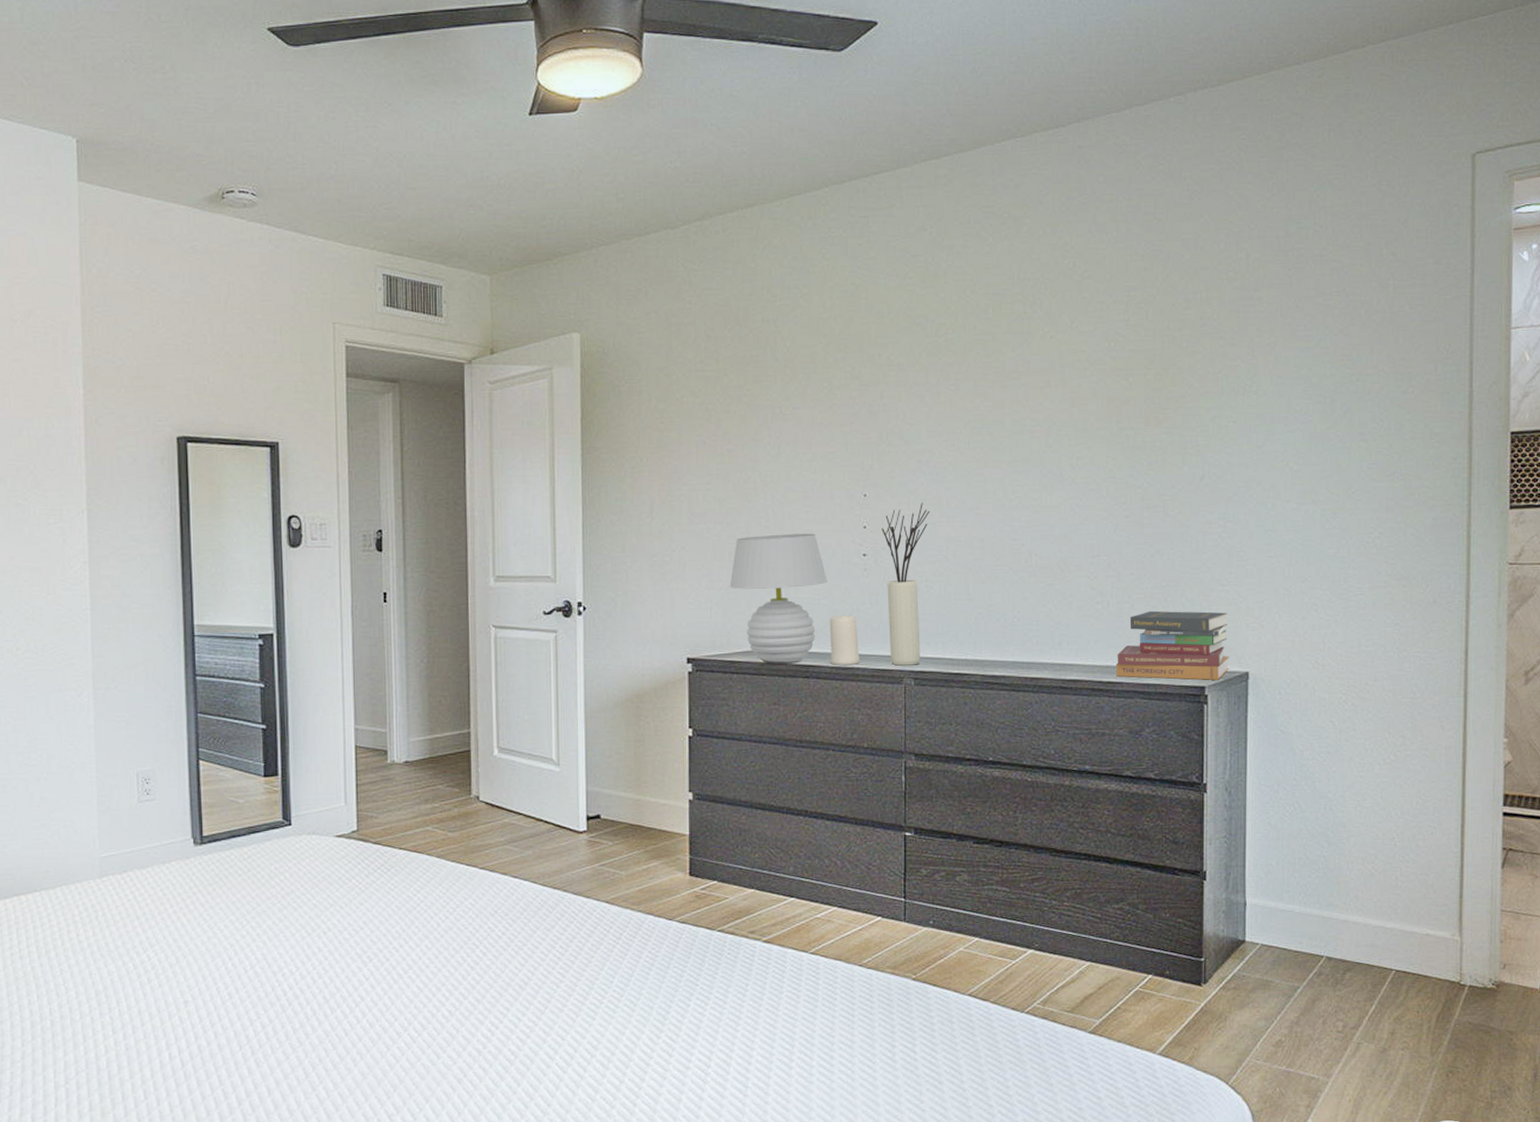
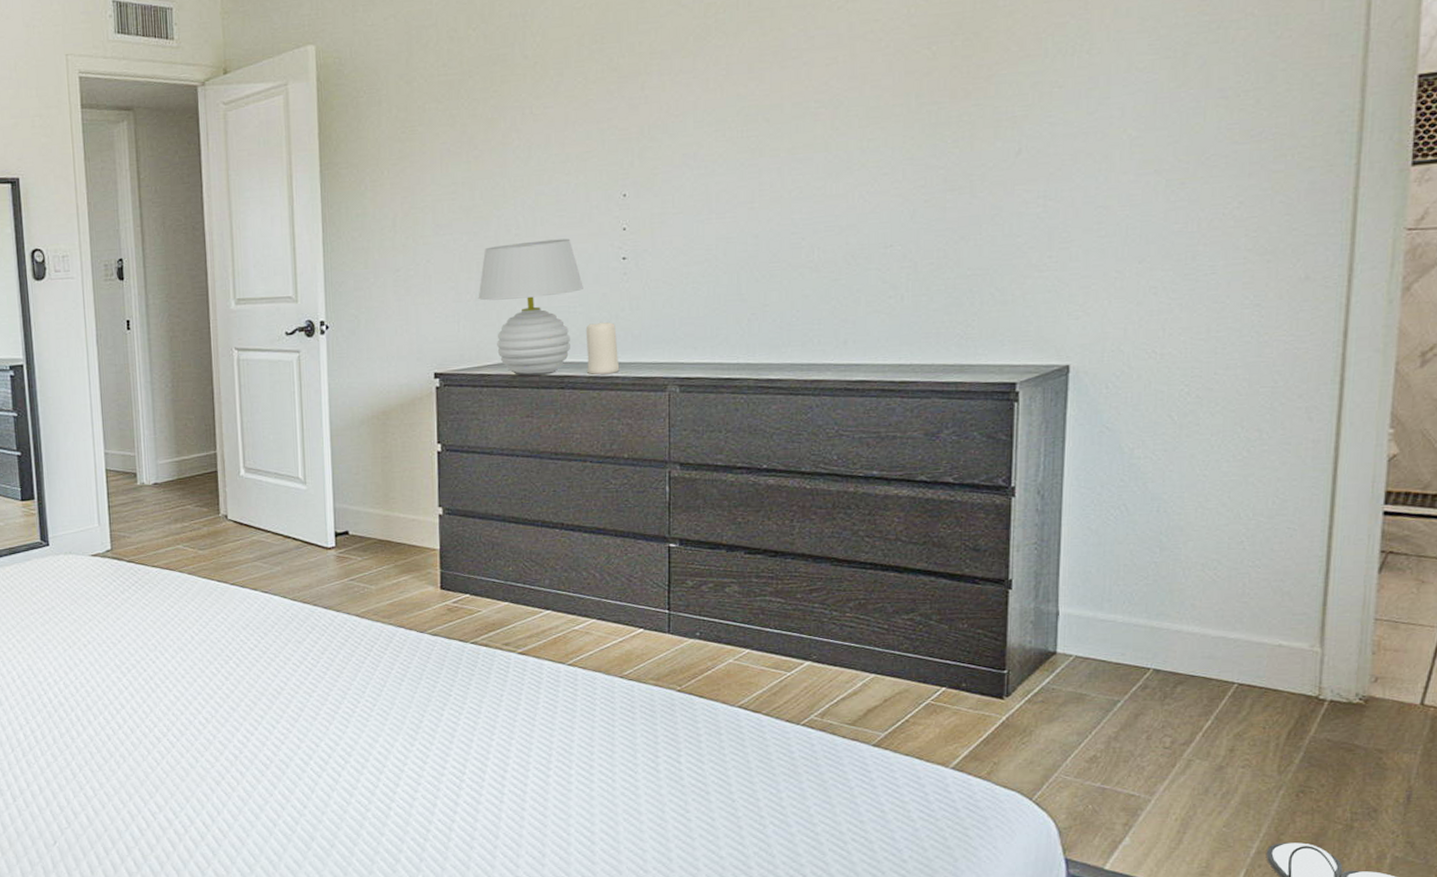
vase: present [882,502,930,666] -> none [643,198,698,373]
books: present [1115,610,1229,680] -> none [910,301,1046,376]

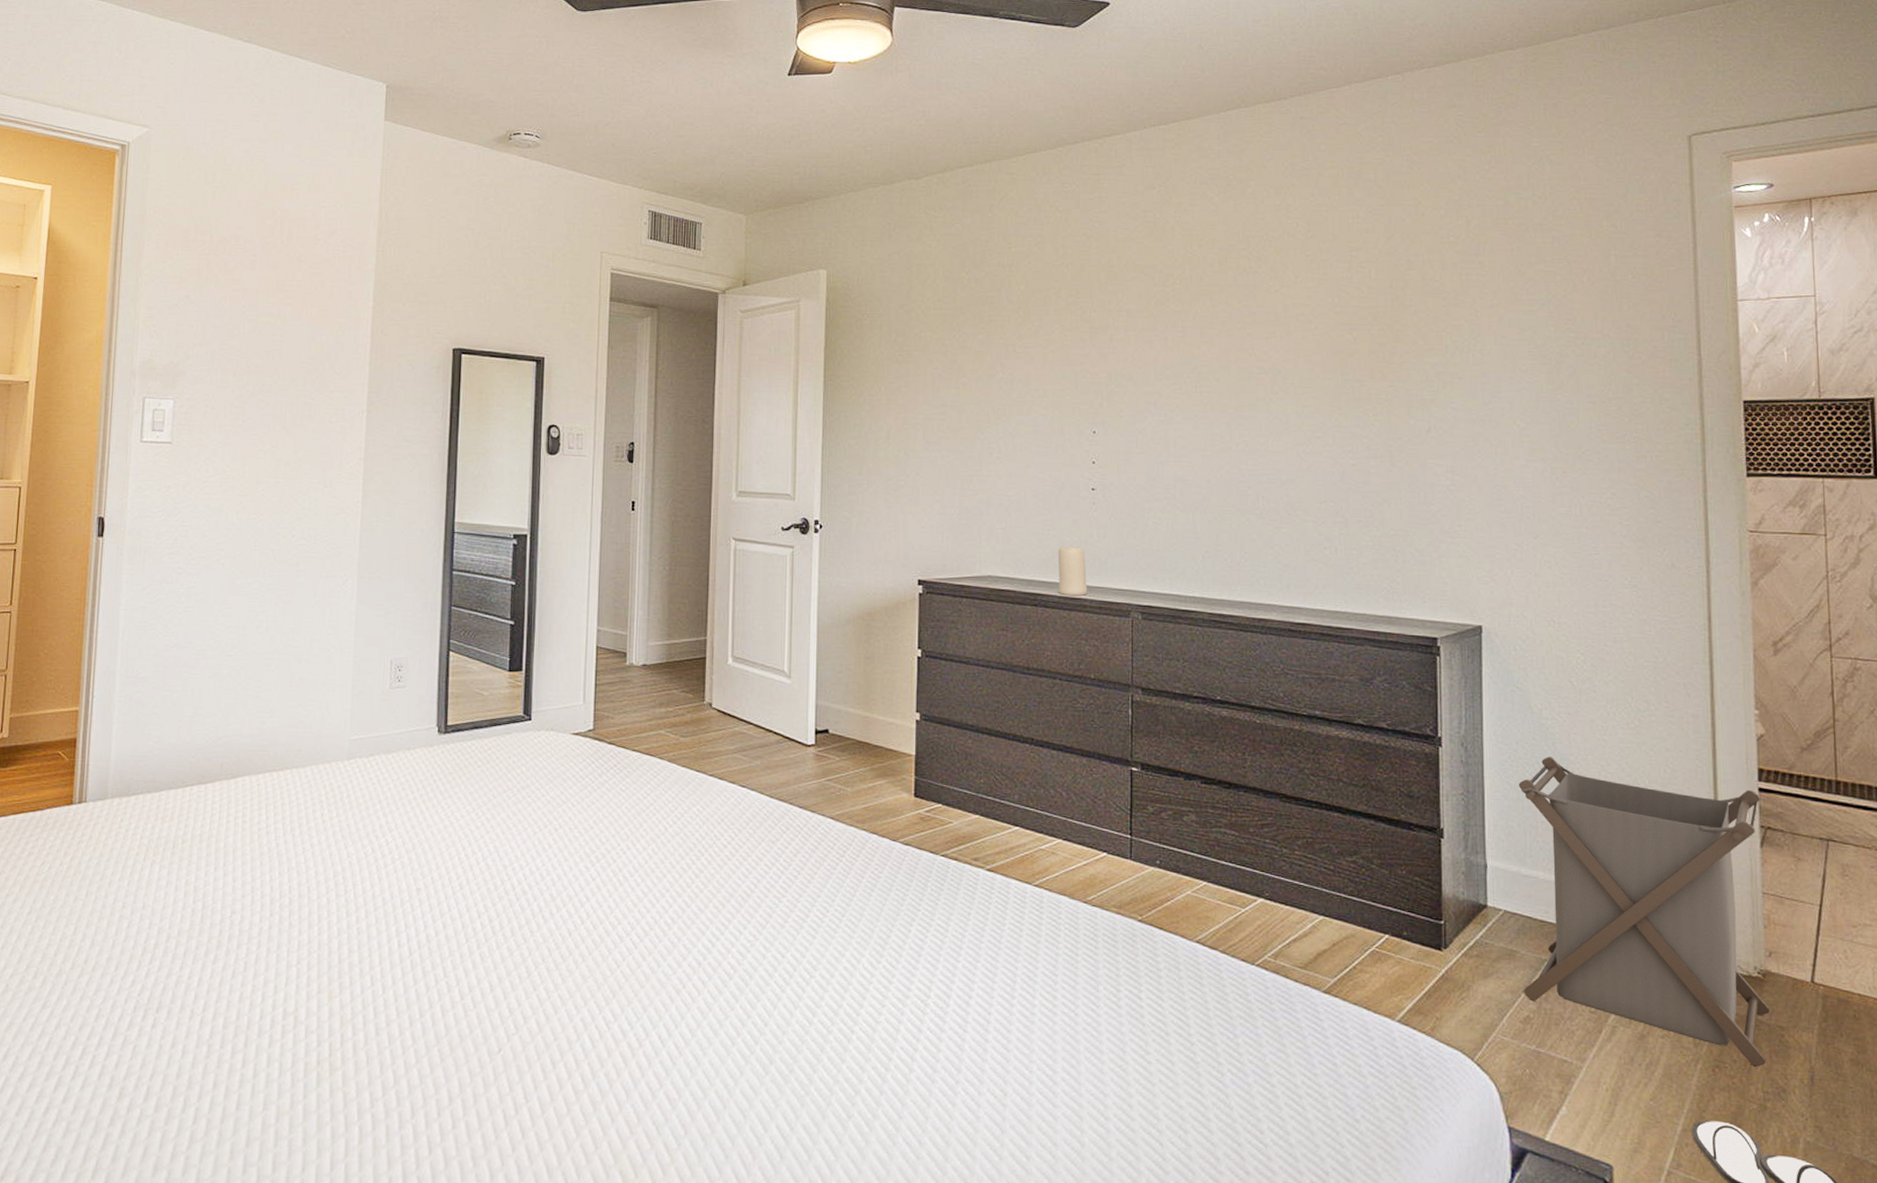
table lamp: present [478,238,583,377] -> none [961,465,1056,592]
laundry basket: none [1092,497,1385,789] -> present [1518,757,1770,1067]

